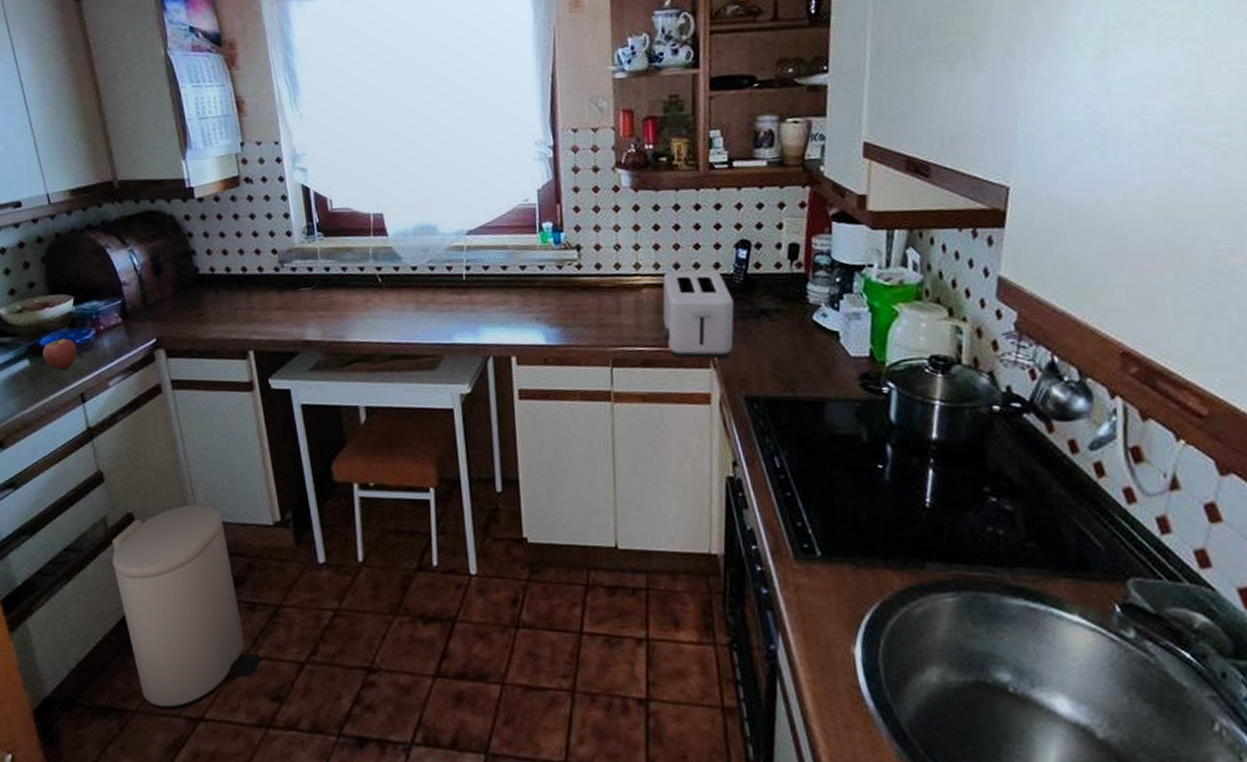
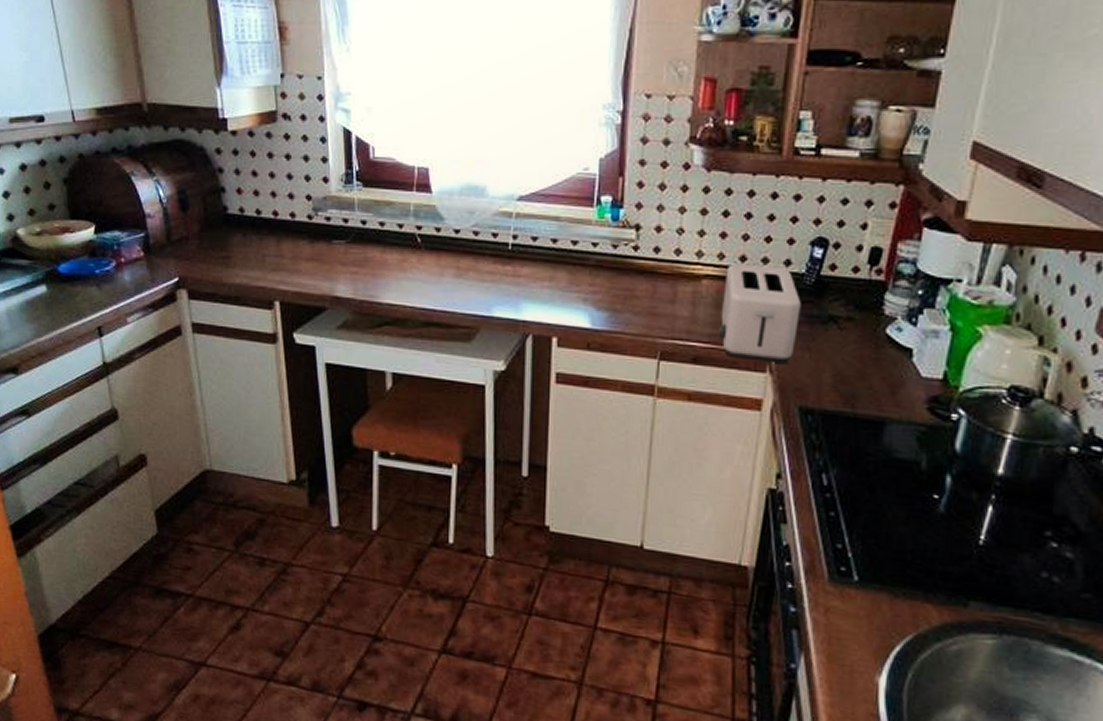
fruit: present [42,333,78,371] -> none [60,261,97,301]
pedal bin: present [111,505,261,710] -> none [123,453,266,653]

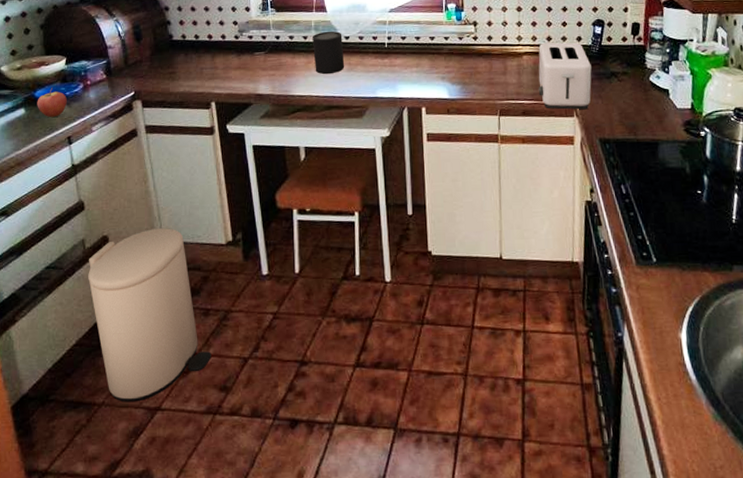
fruit: none [60,261,97,301] -> present [37,87,67,118]
pedal bin: none [123,453,266,653] -> present [88,228,212,402]
pen holder: none [410,219,452,278] -> present [313,31,345,74]

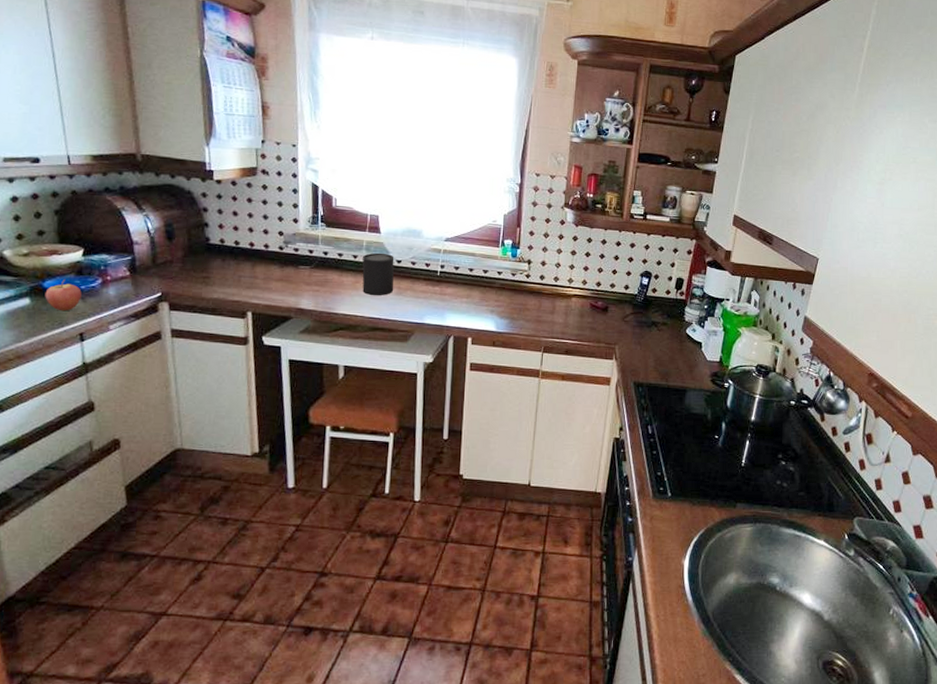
pedal bin: present [88,228,212,402] -> none [93,435,226,607]
toaster: present [538,42,592,110] -> none [582,287,635,354]

